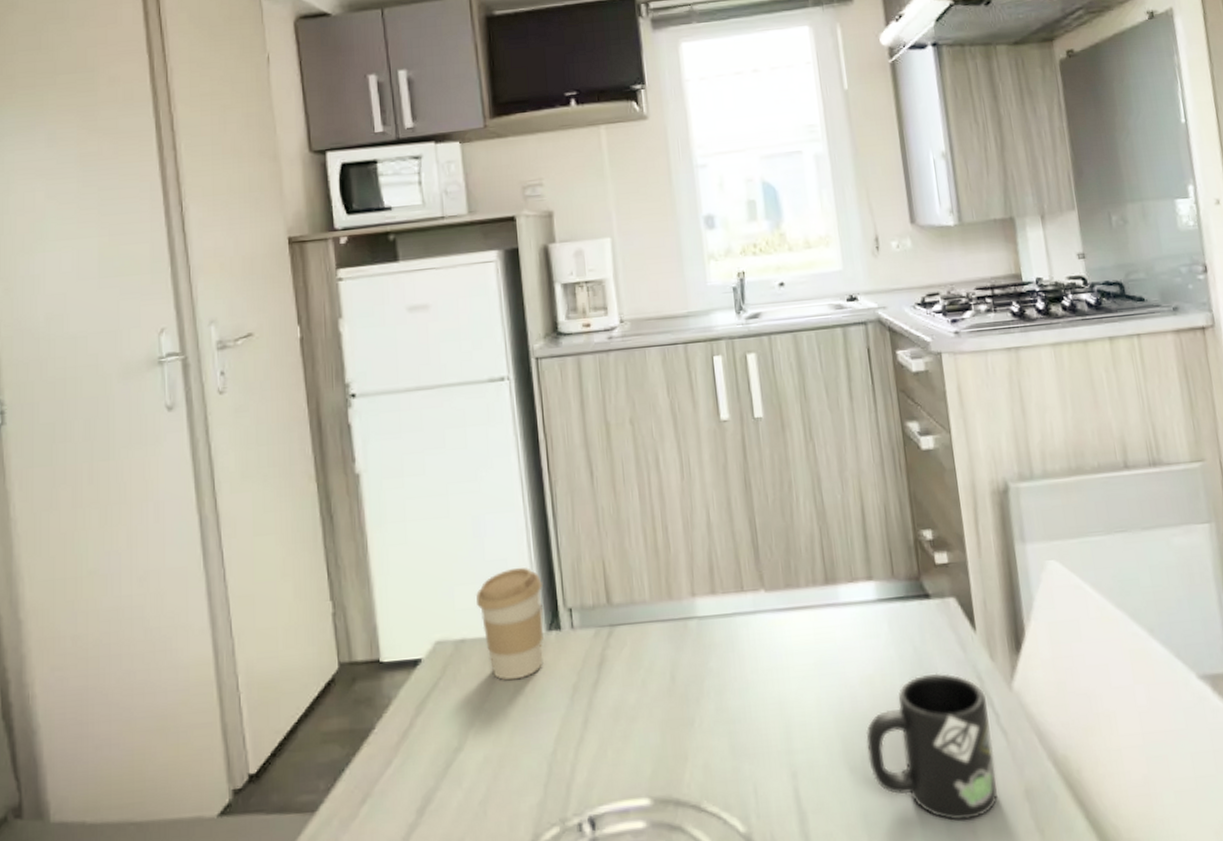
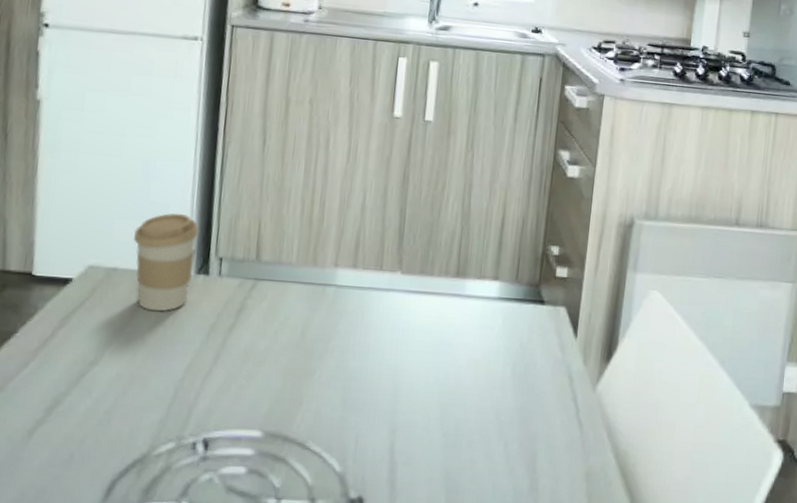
mug: present [865,673,999,821] -> none [460,366,572,490]

